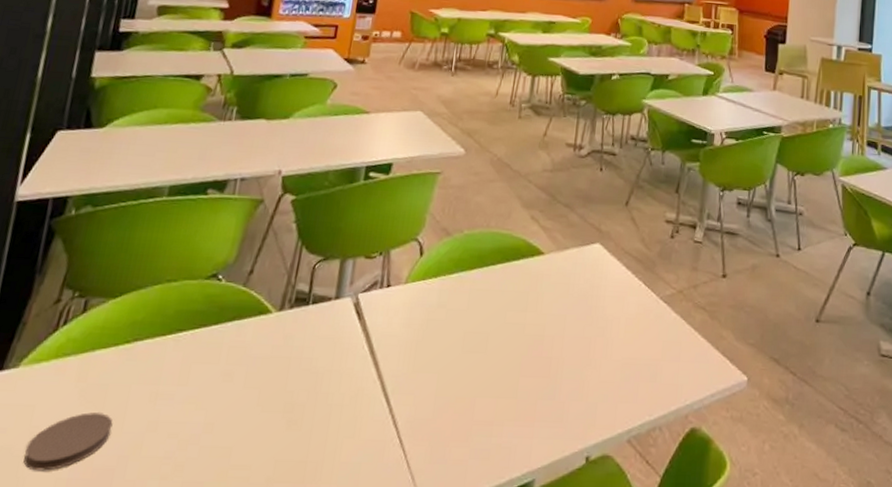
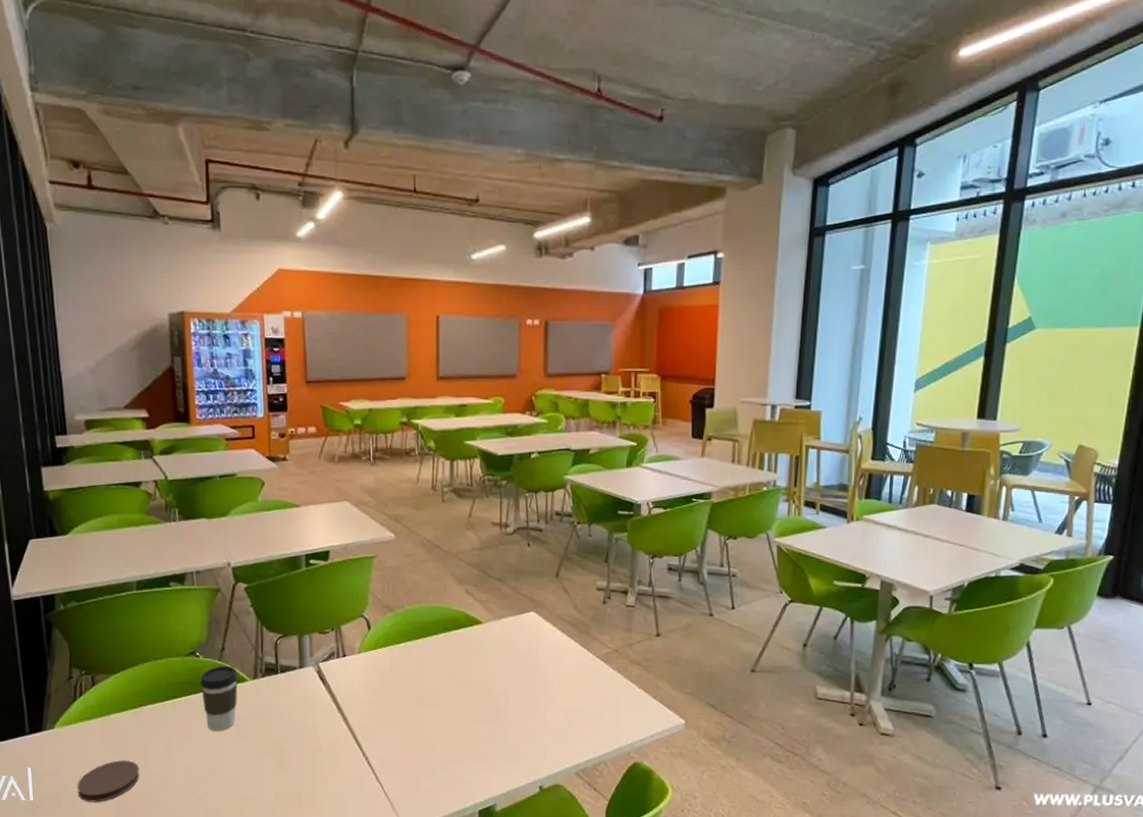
coffee cup: none [211,292,263,377] -> present [200,665,239,731]

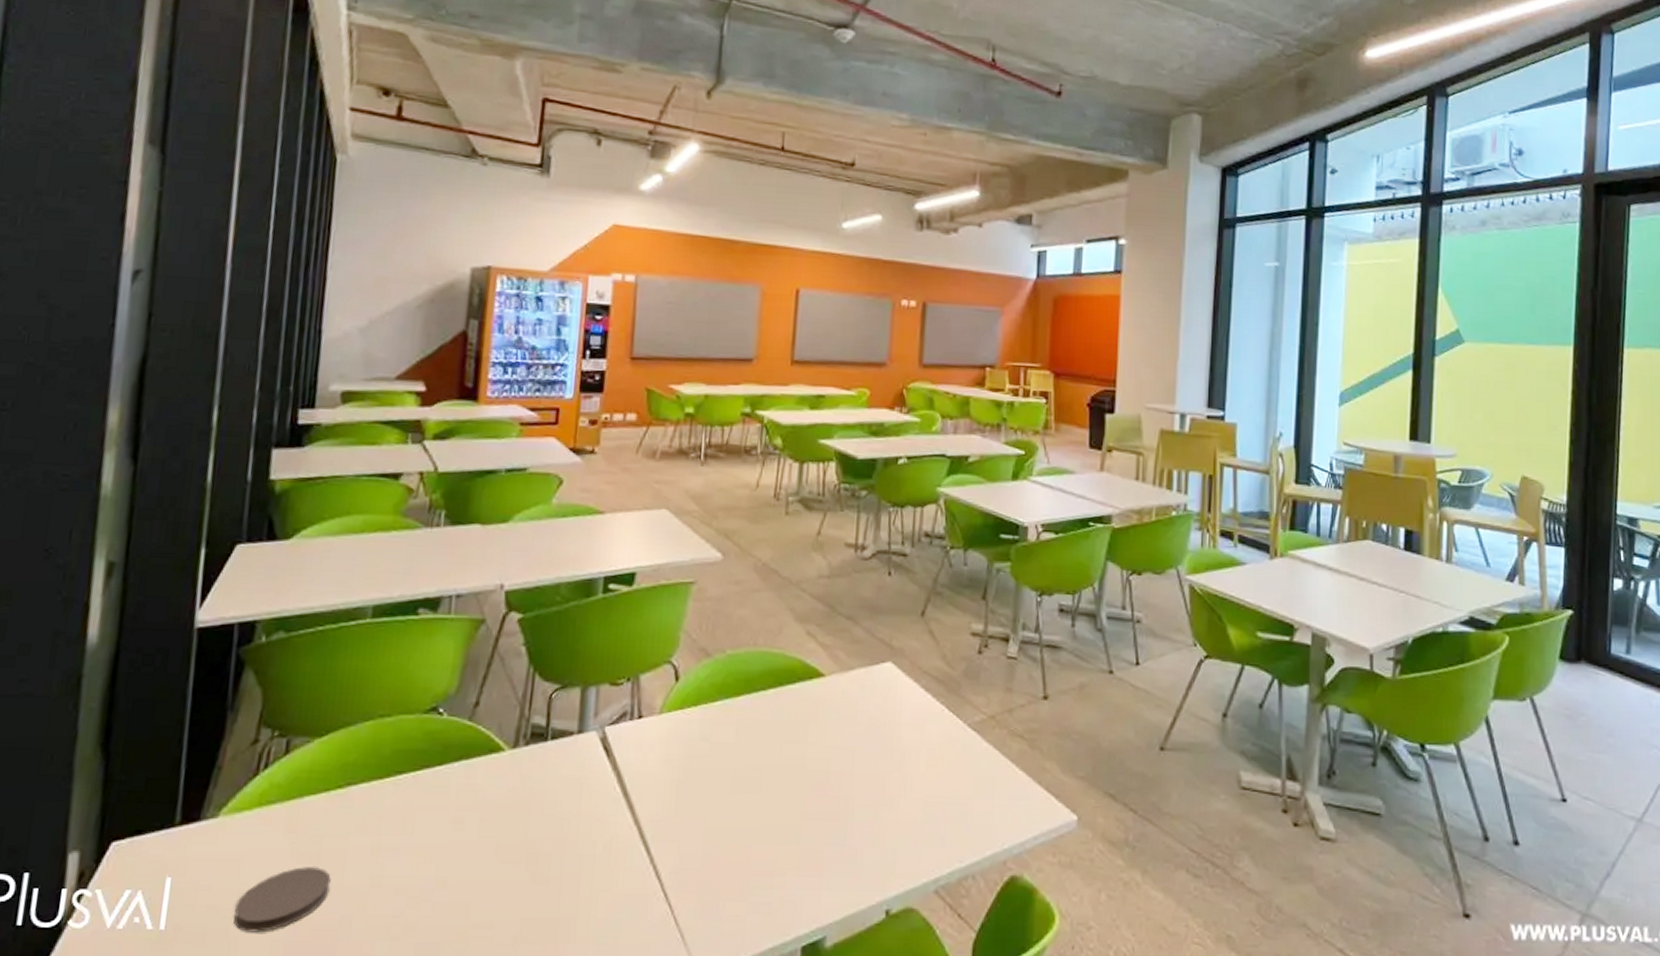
coffee cup: present [200,665,239,731] -> none [437,727,493,824]

